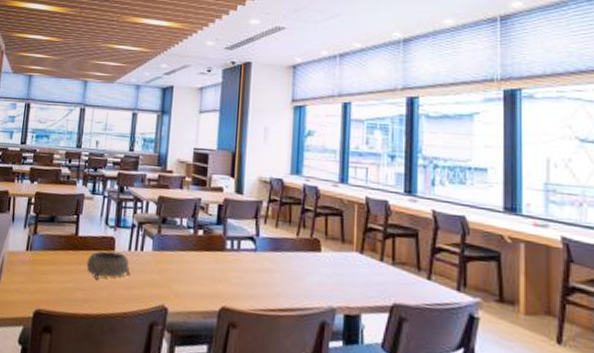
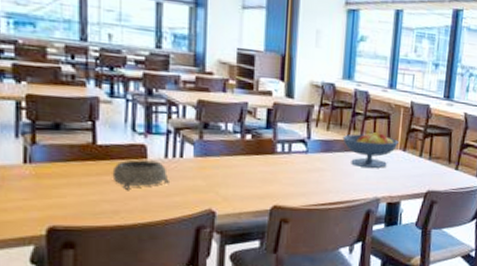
fruit bowl: none [292,230,354,272] -> present [342,132,399,168]

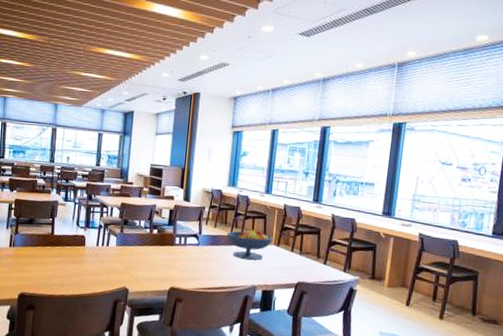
decorative bowl: present [112,159,169,190] -> none [61,246,98,269]

